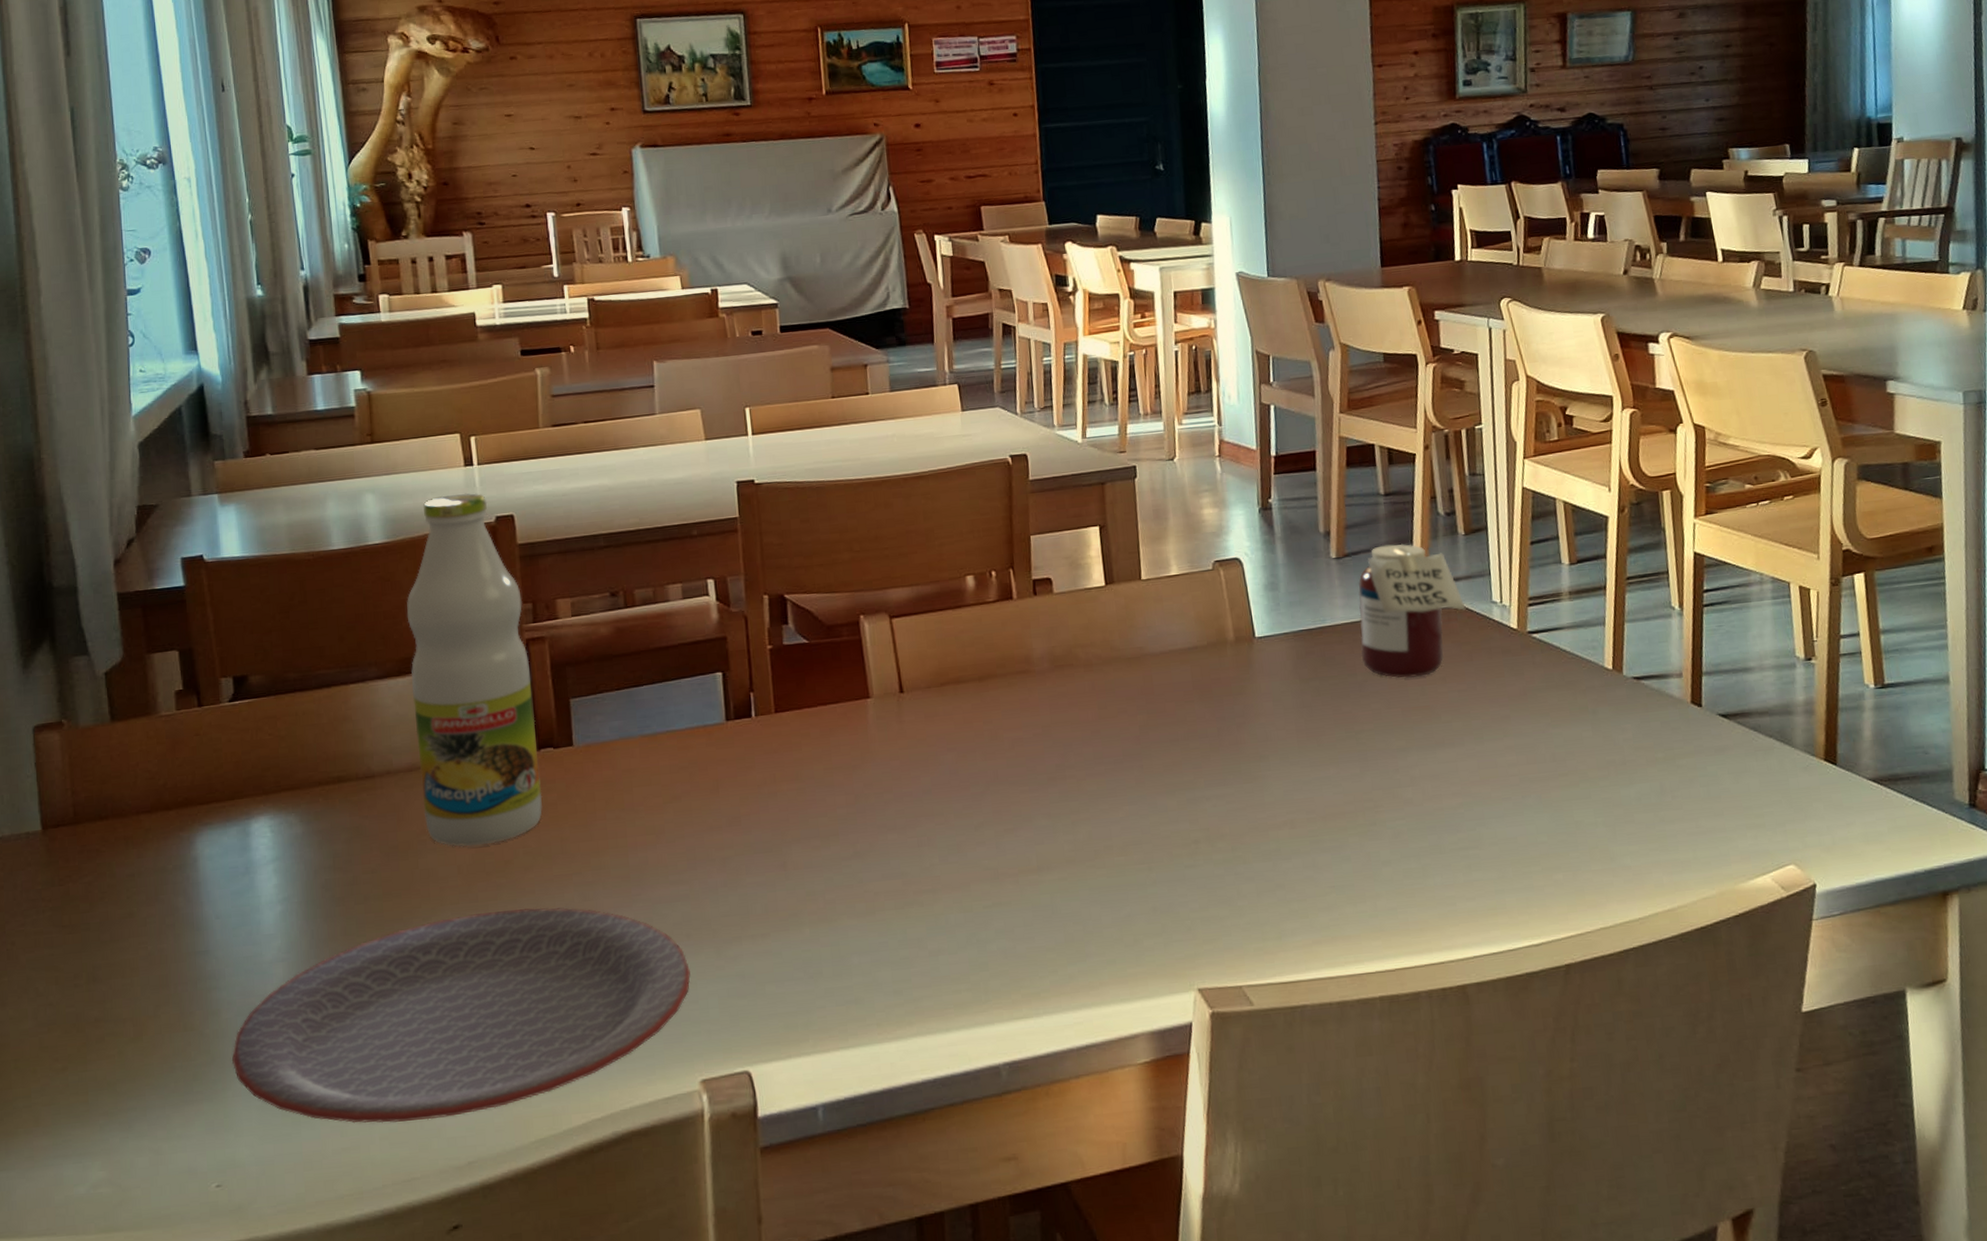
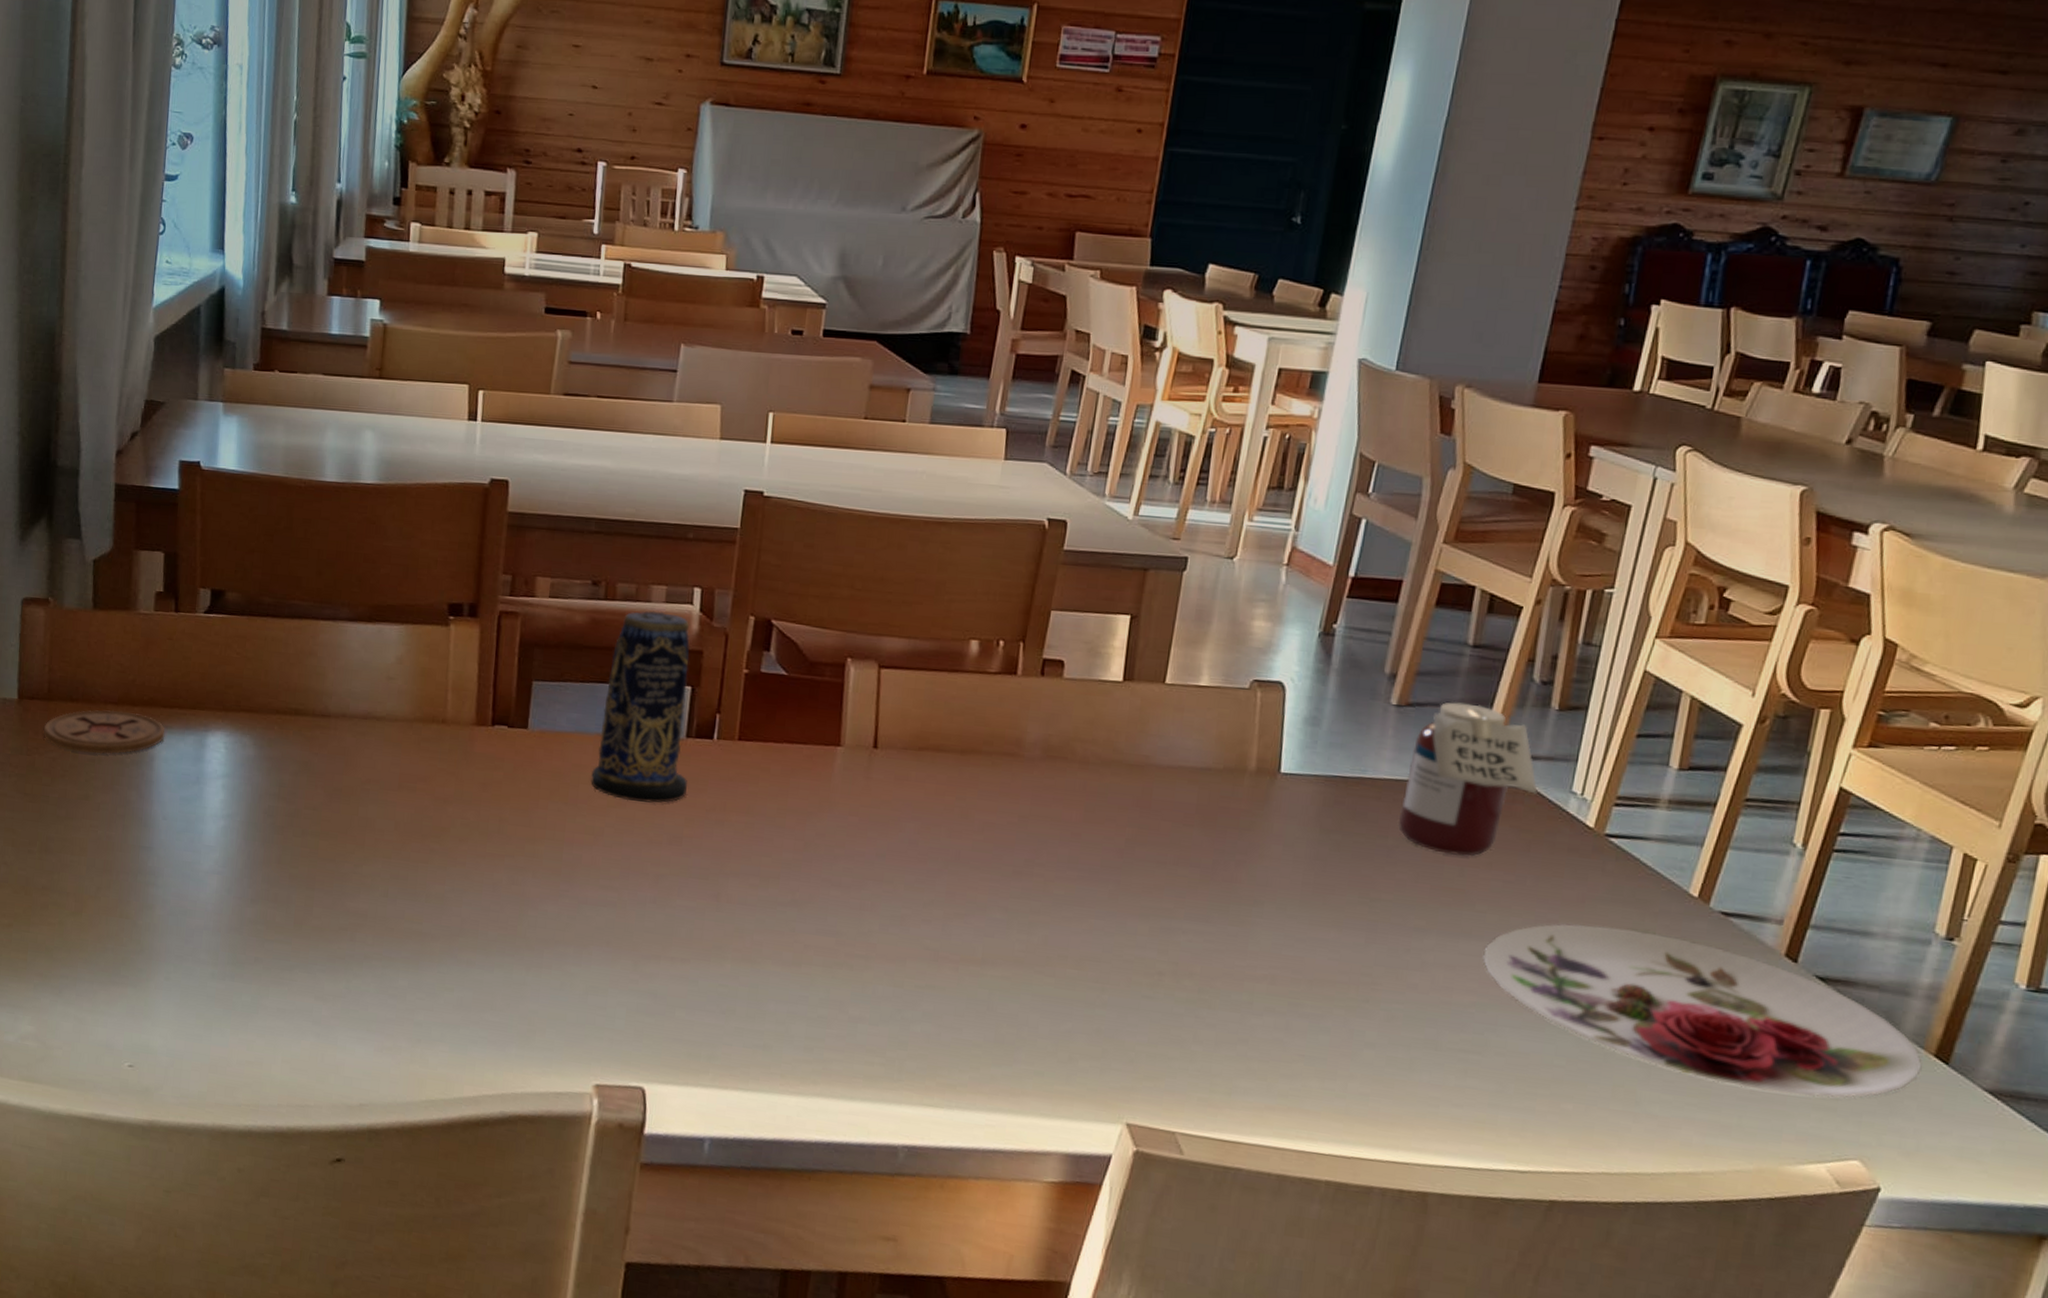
coaster: none [74,817,206,870] -> present [43,710,165,754]
plate: present [232,907,691,1124] -> none [159,869,604,1061]
bottle: present [406,493,543,847] -> none [371,446,502,808]
candle: none [642,608,736,794] -> present [591,610,691,803]
plate: none [1458,707,1818,825] -> present [1483,923,1922,1098]

